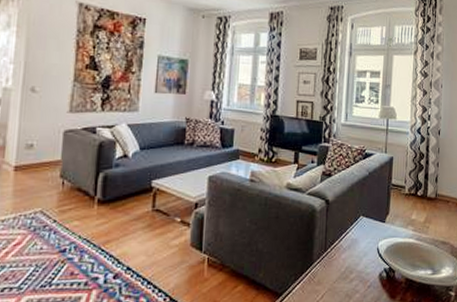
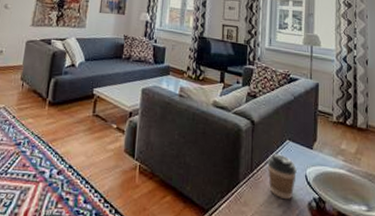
coffee cup: none [341,231,369,274] -> present [267,154,297,200]

